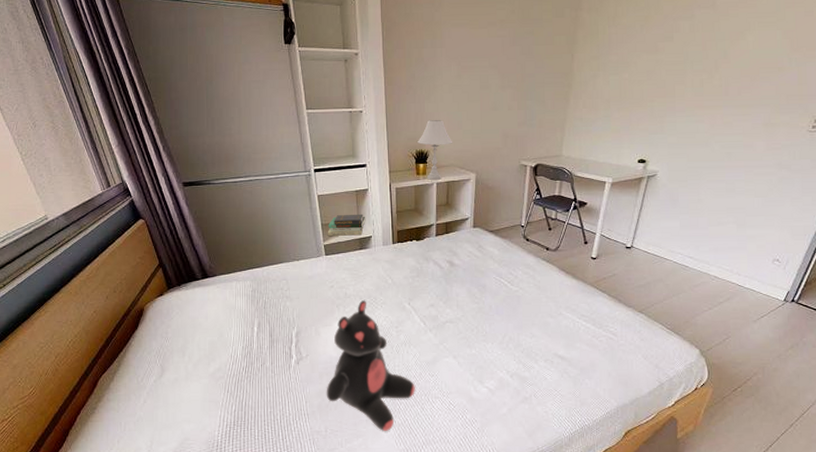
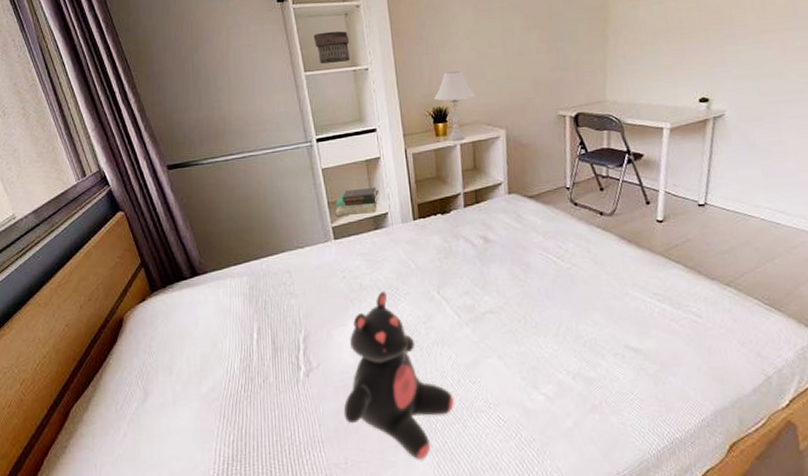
decorative box: none [316,75,347,103] -> present [313,31,350,64]

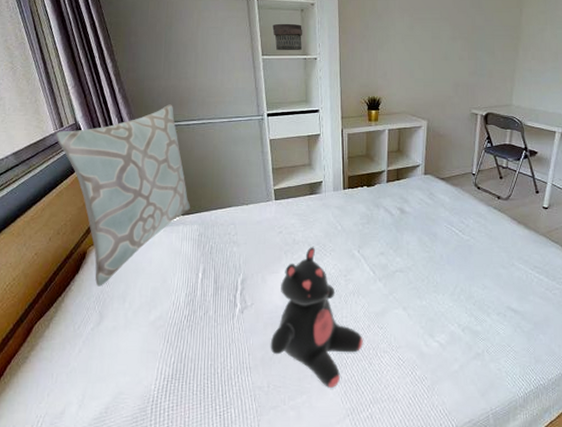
pillow: none [79,138,238,358] -> present [56,104,191,287]
books: present [335,186,380,216] -> none [278,158,317,180]
table lamp: present [434,71,476,142] -> none [370,68,405,128]

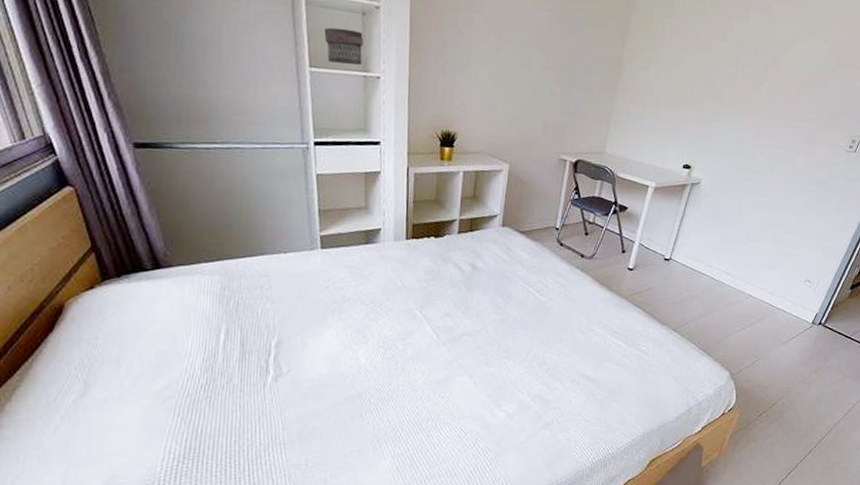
pillow: present [56,104,191,287] -> none [15,120,211,349]
stuffed animal: present [270,247,363,388] -> none [309,305,421,463]

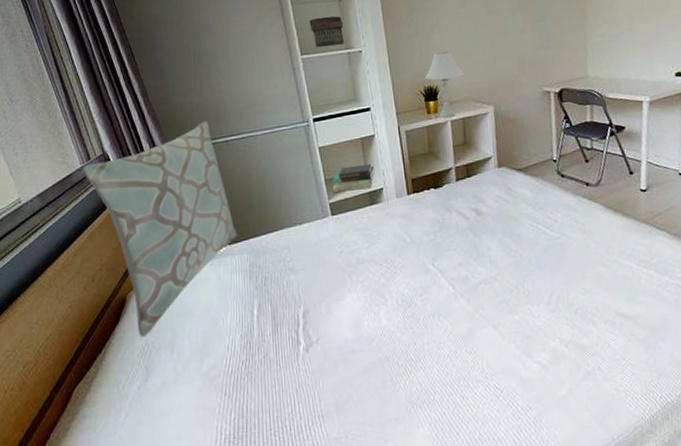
pillow: none [15,120,211,349] -> present [83,120,238,337]
books: none [325,200,375,227] -> present [332,163,375,193]
table lamp: none [444,97,486,169] -> present [425,51,465,119]

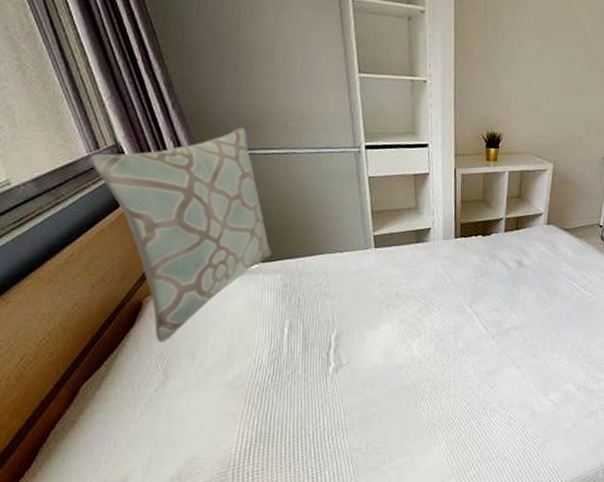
decorative box: present [309,16,344,47] -> none [372,33,409,69]
books: present [332,163,375,193] -> none [378,201,425,227]
table lamp: present [425,51,465,119] -> none [489,98,530,169]

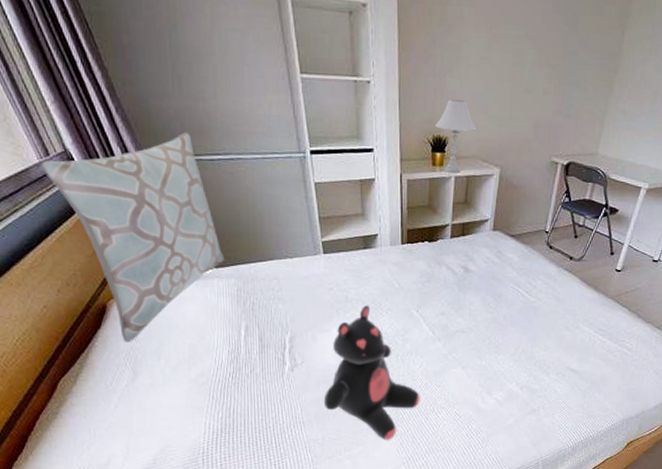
stuffed animal: none [369,301,472,448] -> present [323,305,420,440]
table lamp: none [489,98,530,169] -> present [435,100,477,174]

